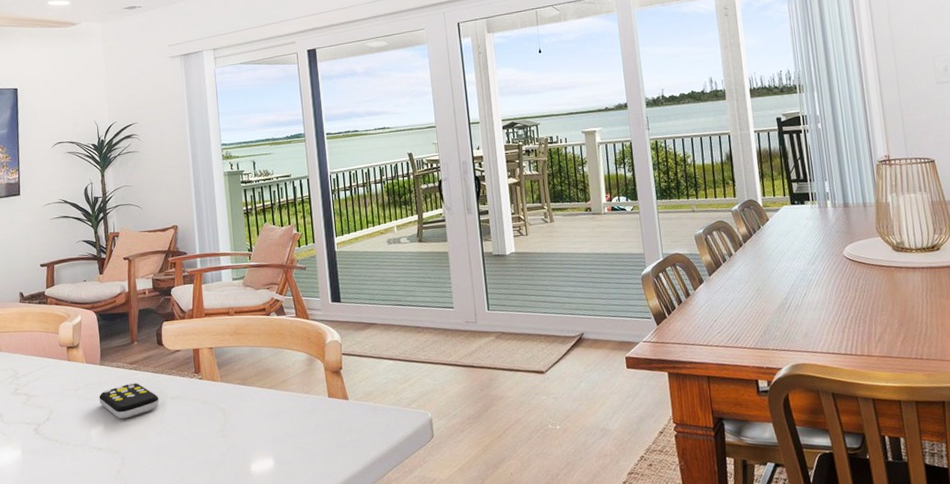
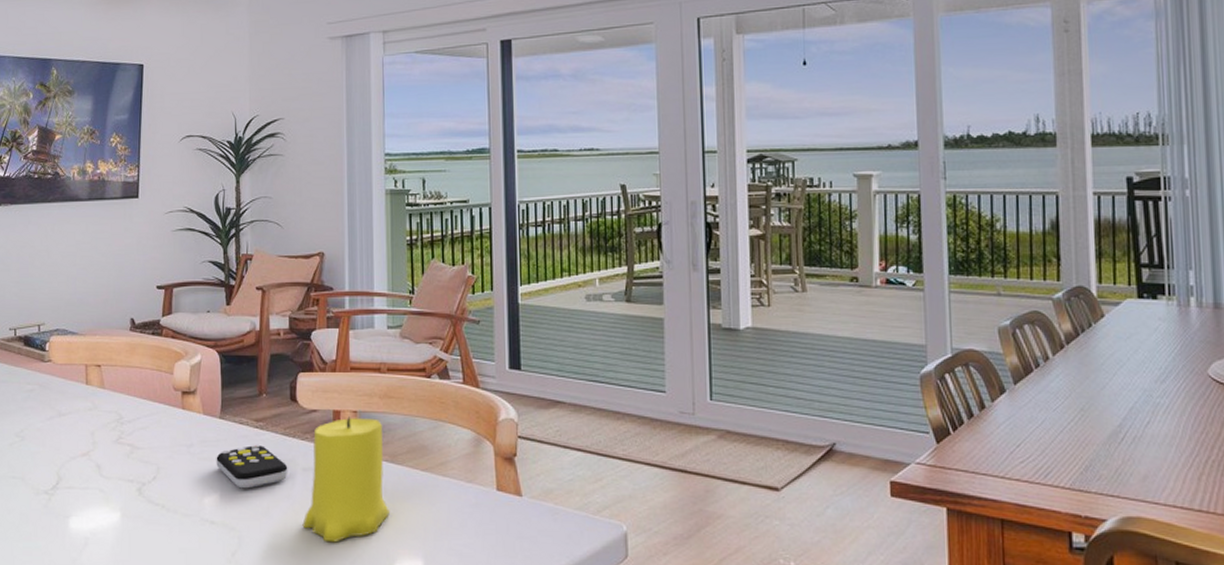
candle: none [174,352,244,454] -> present [302,417,390,543]

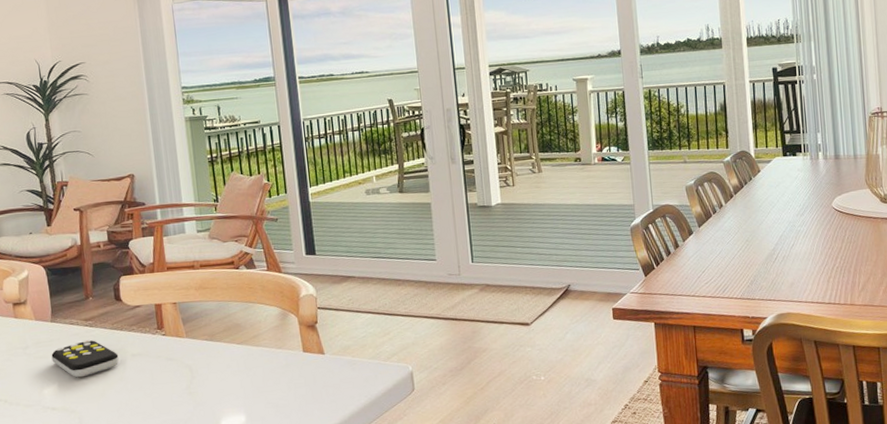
candle: present [302,417,390,543] -> none [136,307,213,412]

